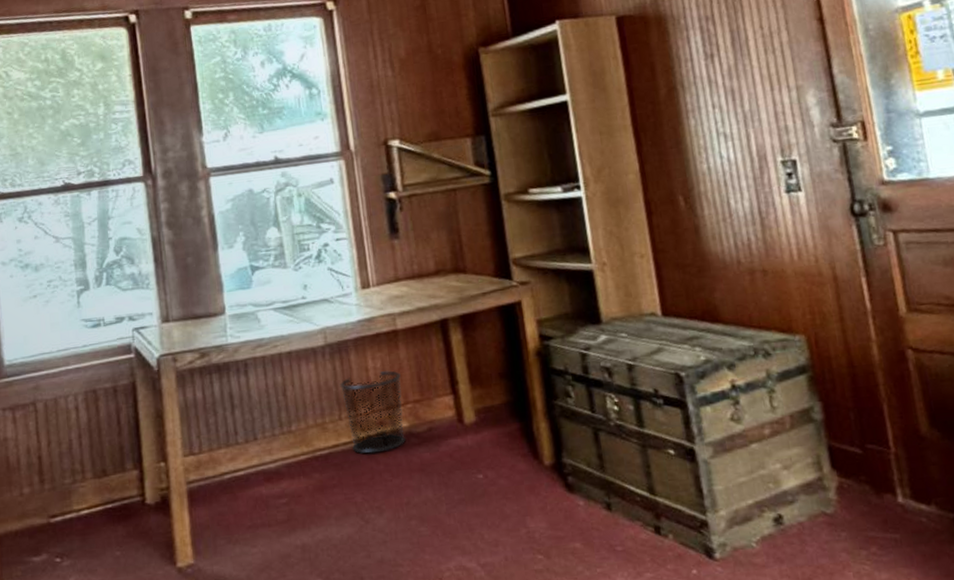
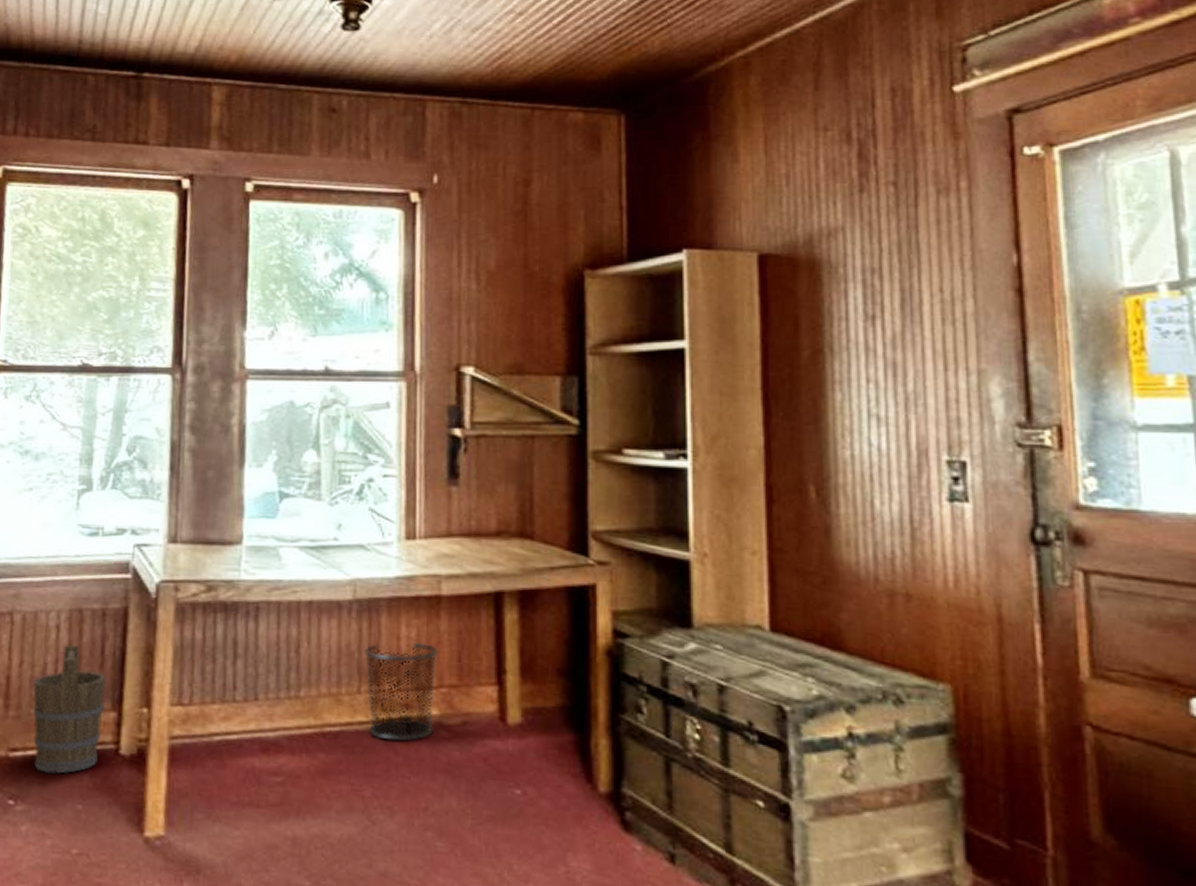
bucket: none [62,420,128,531] -> present [33,645,105,774]

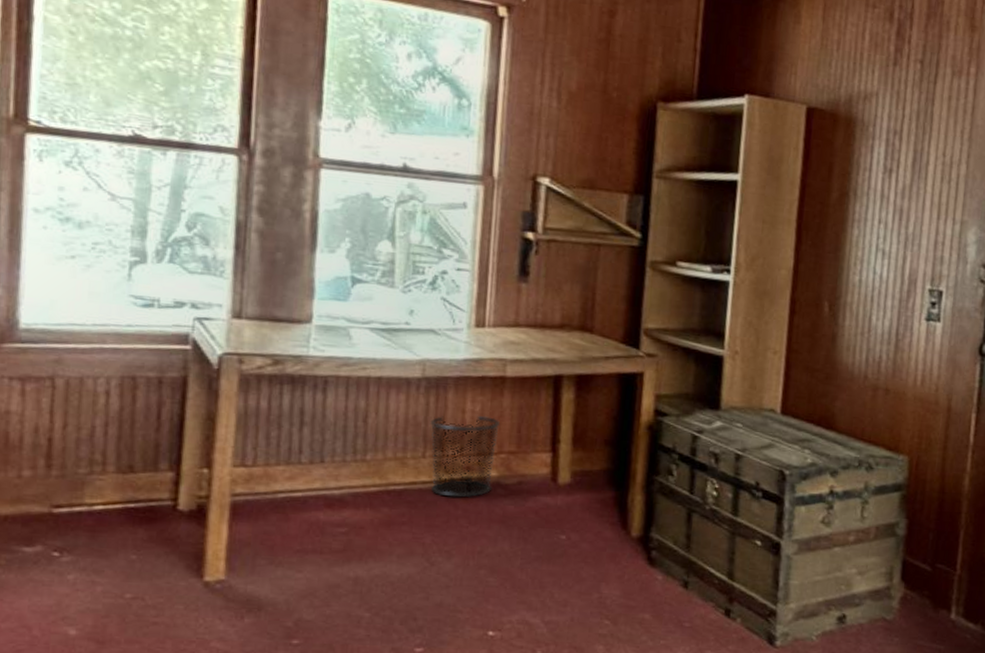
bucket: present [33,645,105,774] -> none [79,410,162,528]

